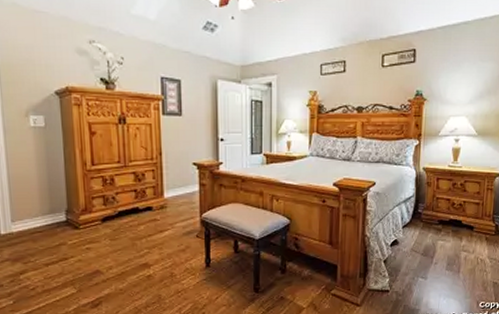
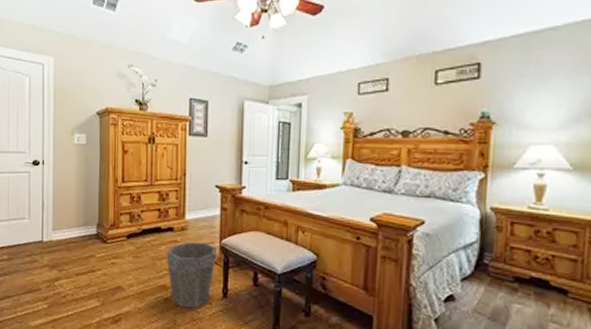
waste bin: none [146,218,198,282] -> present [166,242,217,308]

